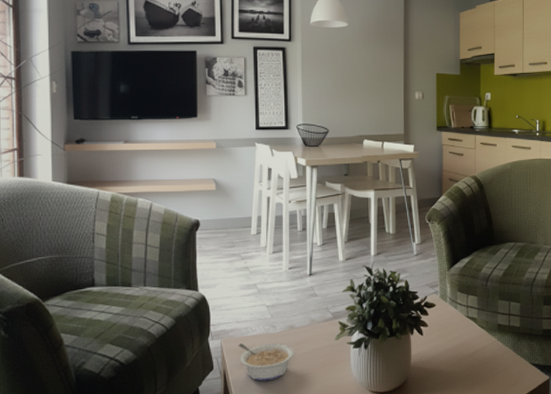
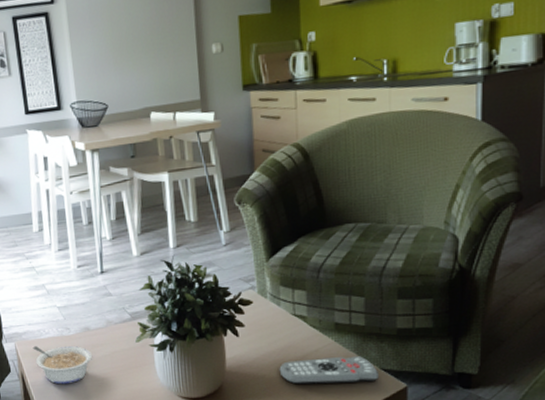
remote control: none [454,353,529,378] -> present [279,356,378,385]

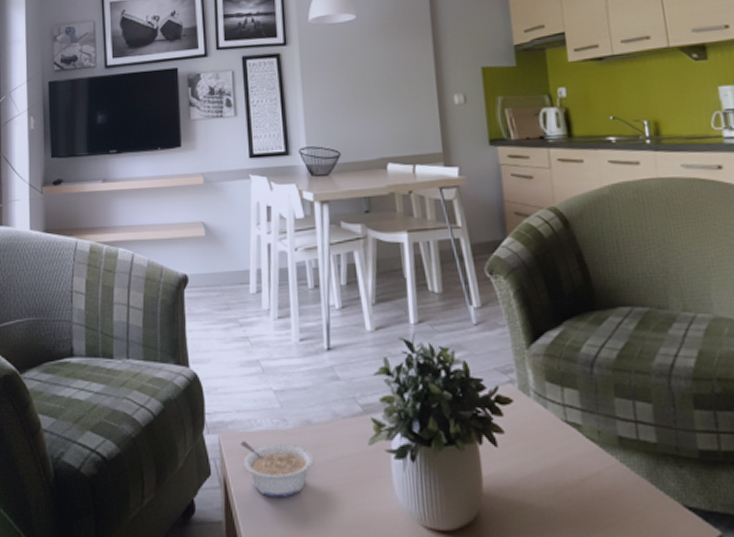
remote control: present [279,356,378,385] -> none [551,484,683,524]

